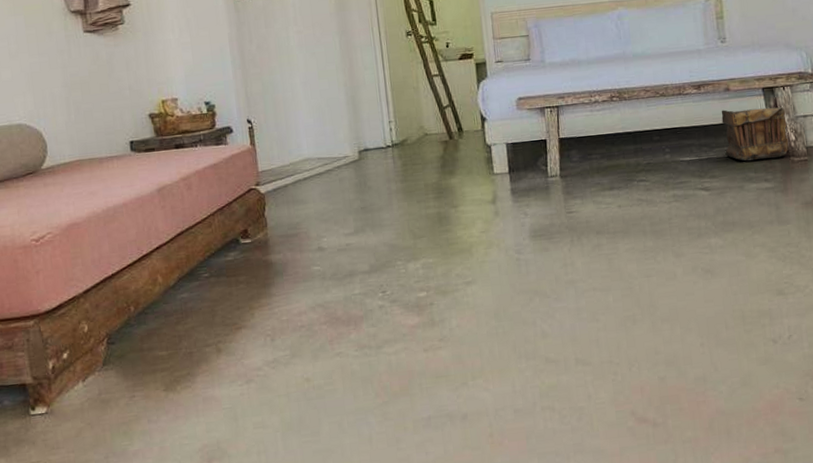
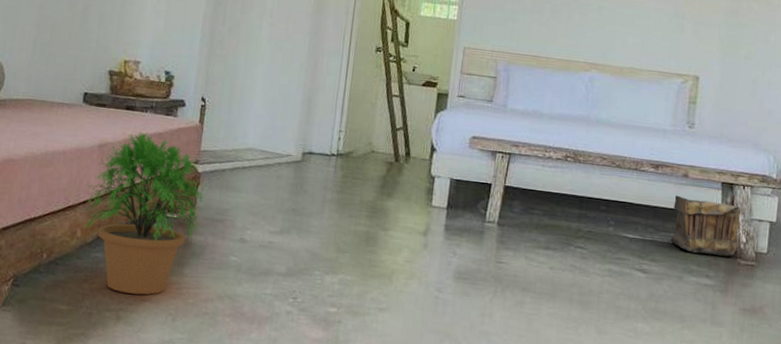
potted plant: none [157,166,277,326] -> present [83,132,204,295]

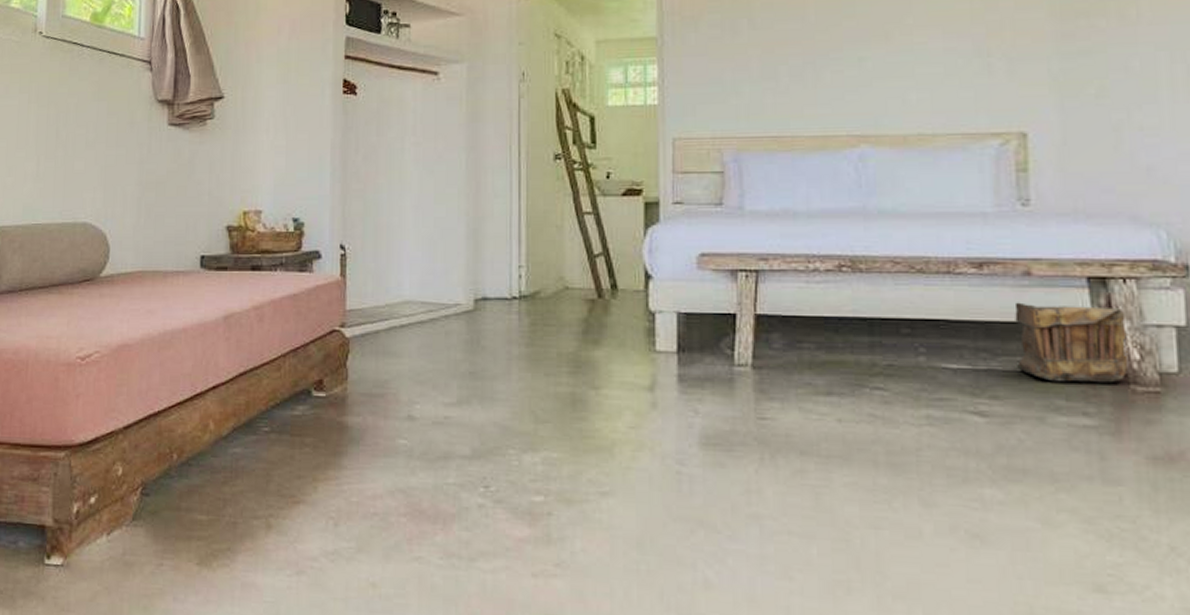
potted plant: present [83,132,204,295] -> none [216,294,357,496]

